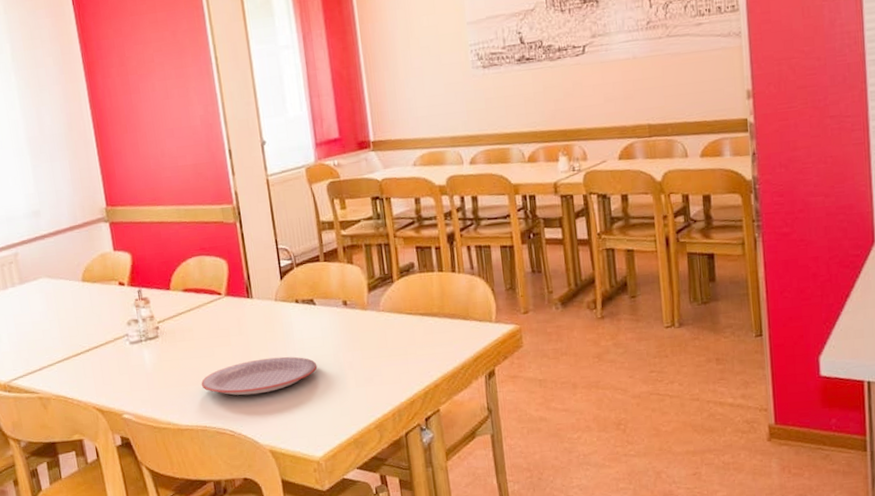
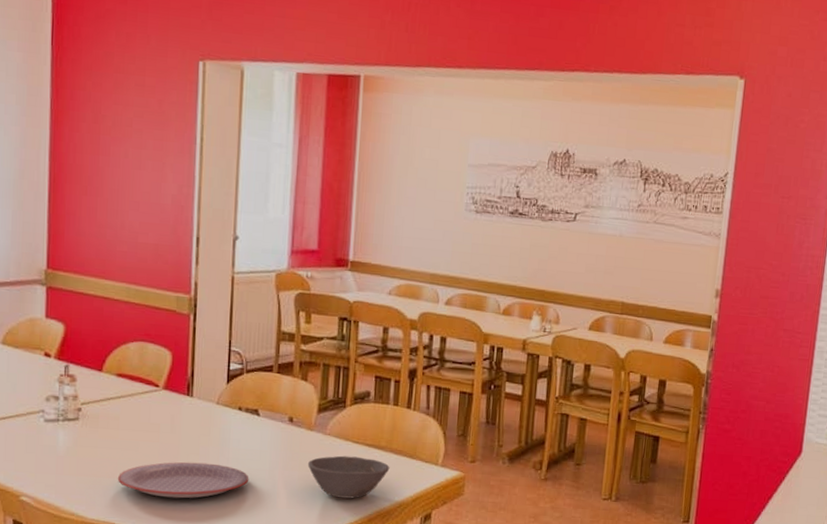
bowl: none [367,326,446,370] -> present [307,455,390,499]

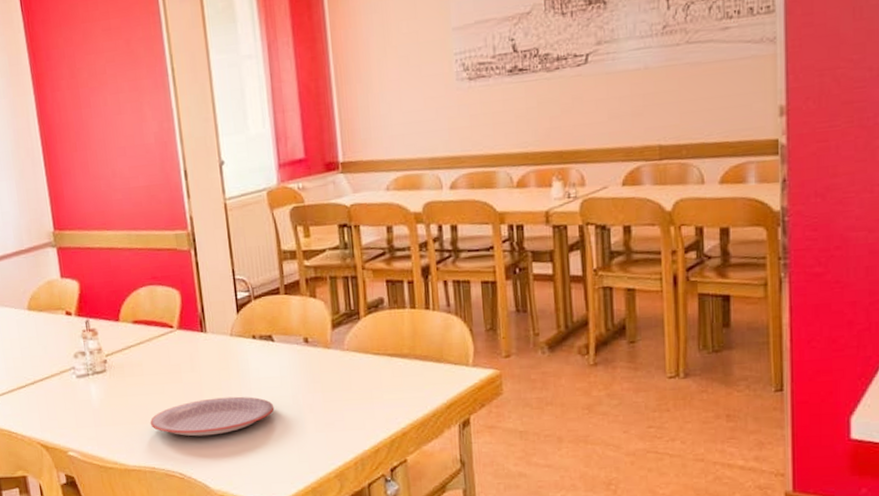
bowl: present [307,455,390,499] -> none [330,368,417,415]

